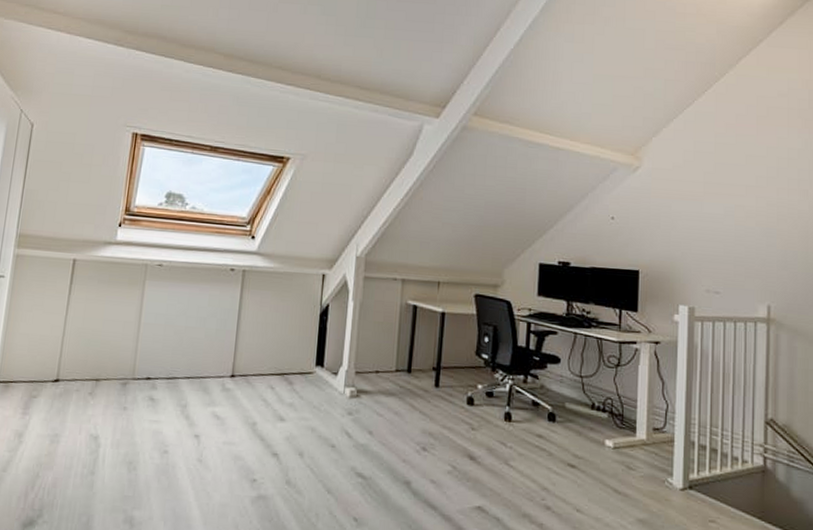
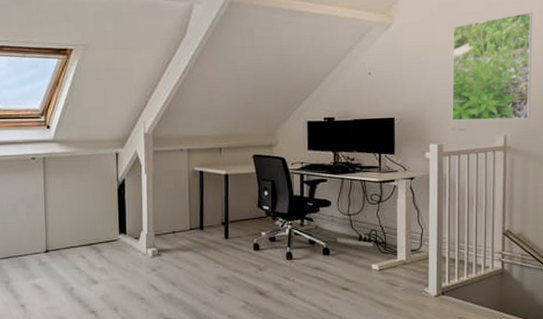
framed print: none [706,169,802,290] -> present [452,12,533,121]

